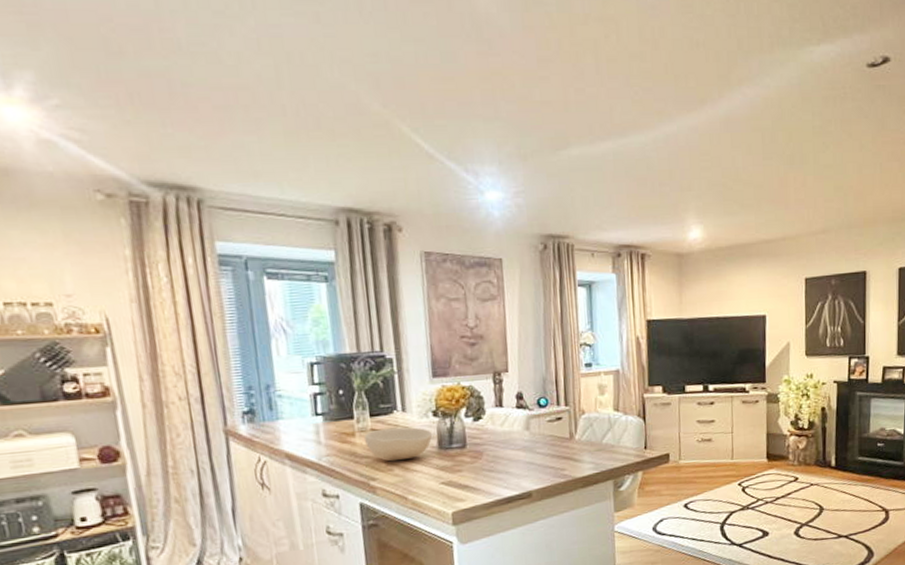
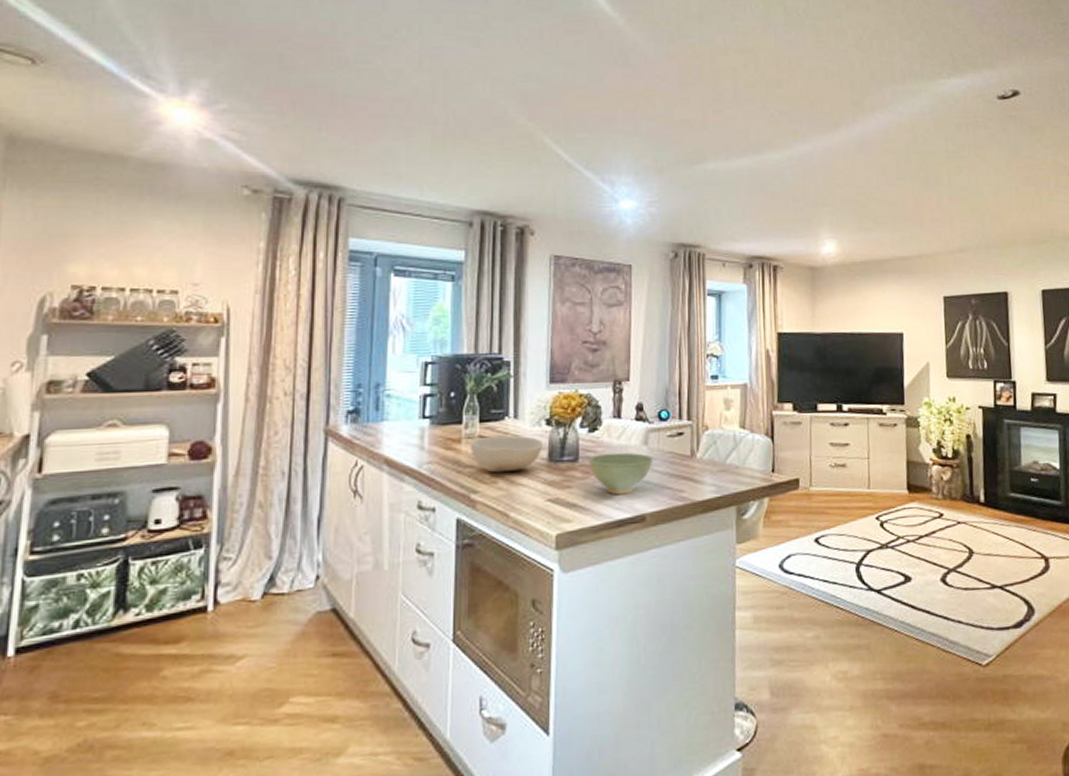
bowl: none [476,438,536,476] -> present [589,452,654,495]

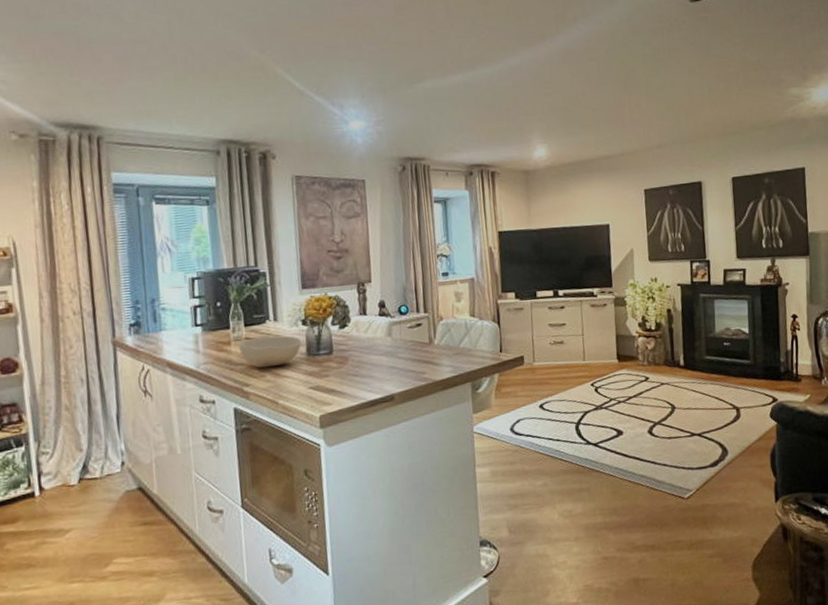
bowl: present [589,452,654,495] -> none [341,343,398,380]

